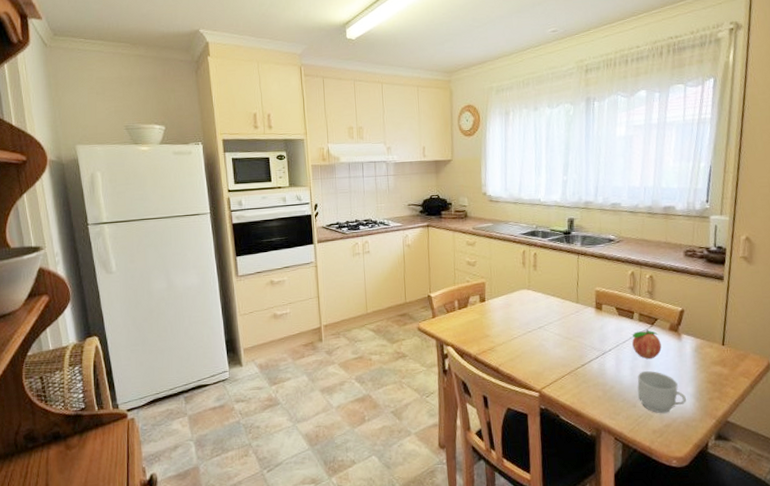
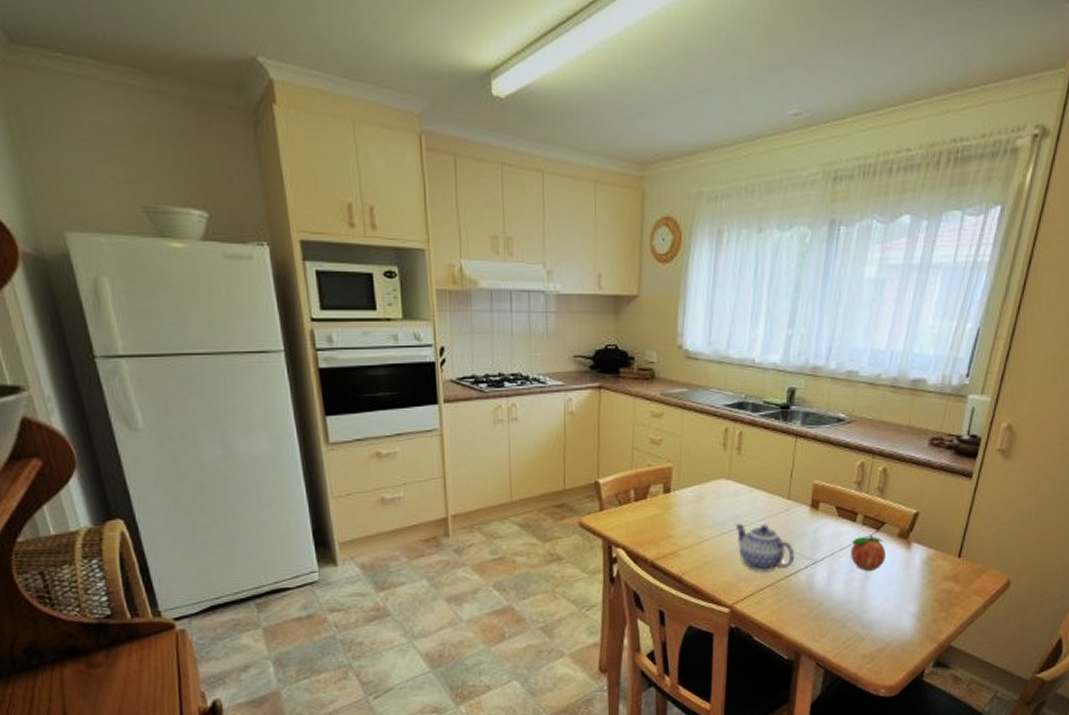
teapot: none [537,324,587,363] -> present [735,524,795,573]
mug: present [637,371,687,414] -> none [849,586,907,636]

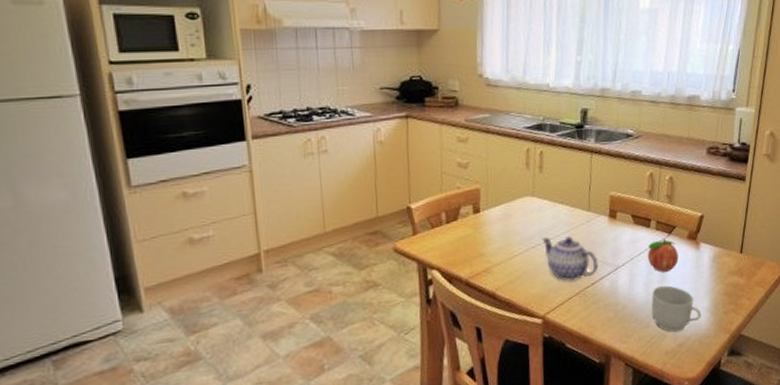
mug: none [849,586,907,636] -> present [651,285,702,332]

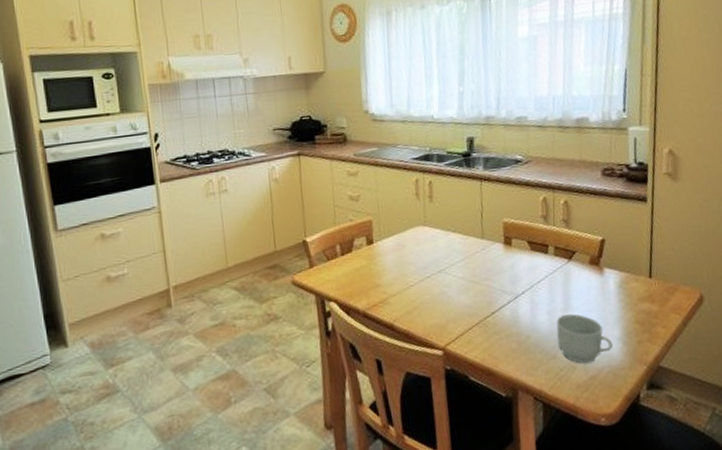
teapot: present [542,236,599,283] -> none [437,265,497,312]
fruit: present [648,238,679,272] -> none [547,264,582,300]

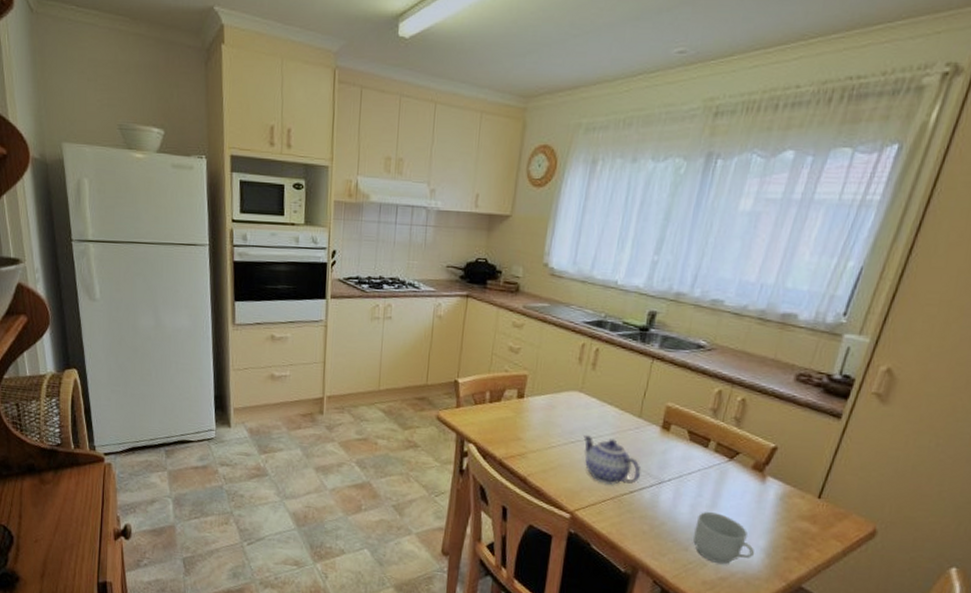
teapot: none [437,265,497,312] -> present [584,435,641,485]

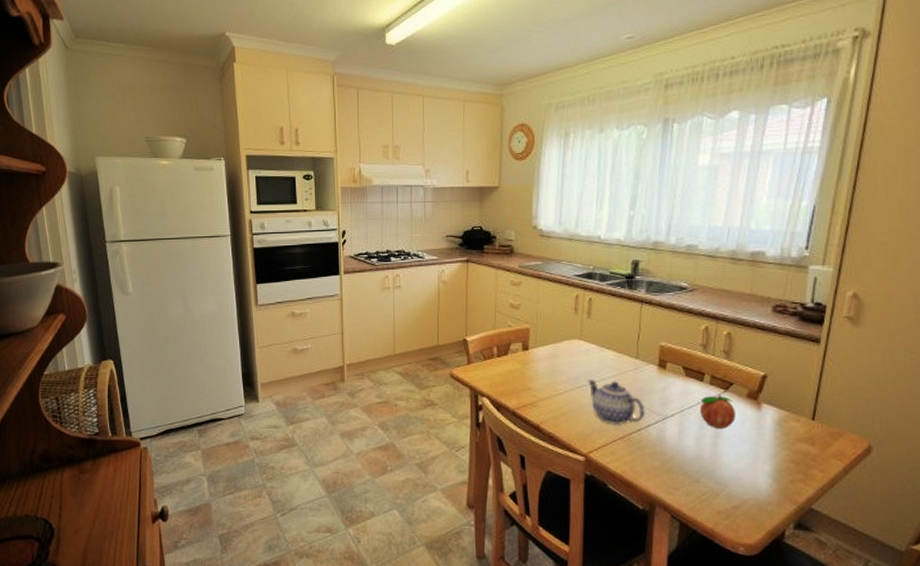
mug: present [693,512,755,565] -> none [702,443,763,493]
fruit: none [699,462,738,499] -> present [700,394,736,429]

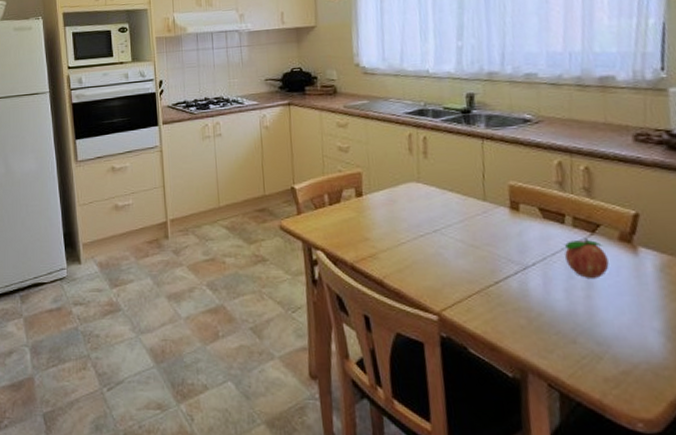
teapot: present [588,380,645,426] -> none [432,226,502,278]

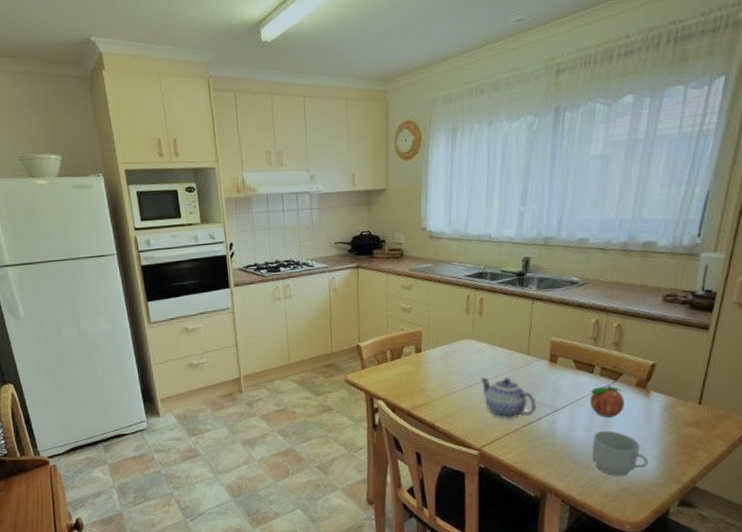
teapot: none [432,226,502,278] -> present [480,377,537,420]
mug: none [576,295,653,356] -> present [591,431,649,477]

